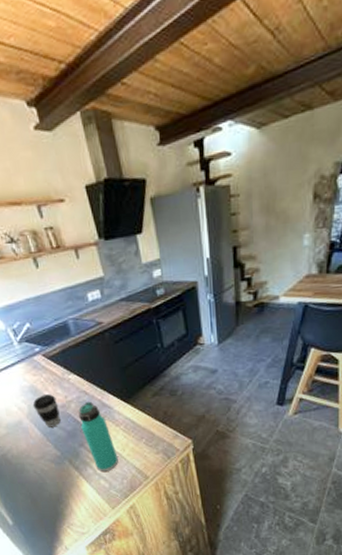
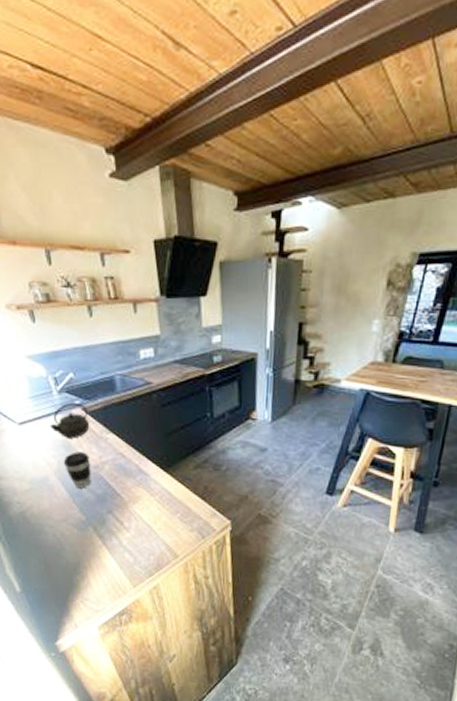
kettle: none [15,350,52,384] -> present [49,402,90,439]
thermos bottle: present [78,401,118,472] -> none [112,464,148,544]

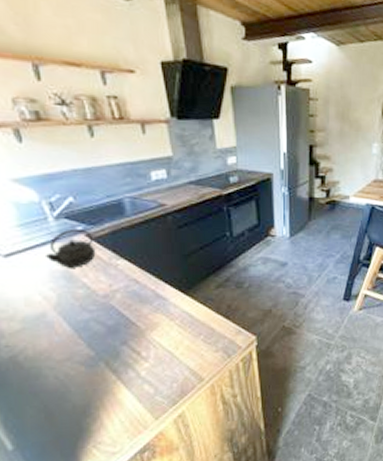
coffee cup: present [63,451,91,489] -> none [64,281,100,322]

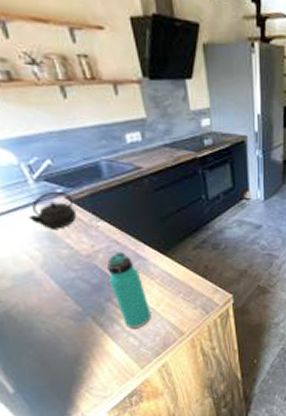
thermos bottle: none [125,291,169,375] -> present [107,251,151,329]

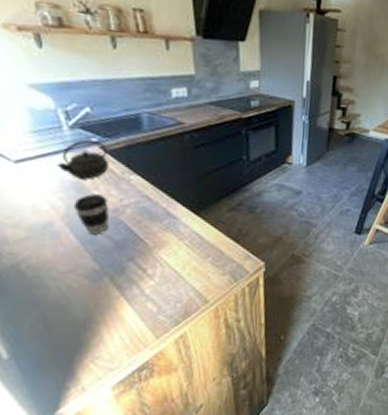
coffee cup: none [49,242,84,280] -> present [73,194,109,235]
thermos bottle: present [107,251,151,329] -> none [134,208,175,292]

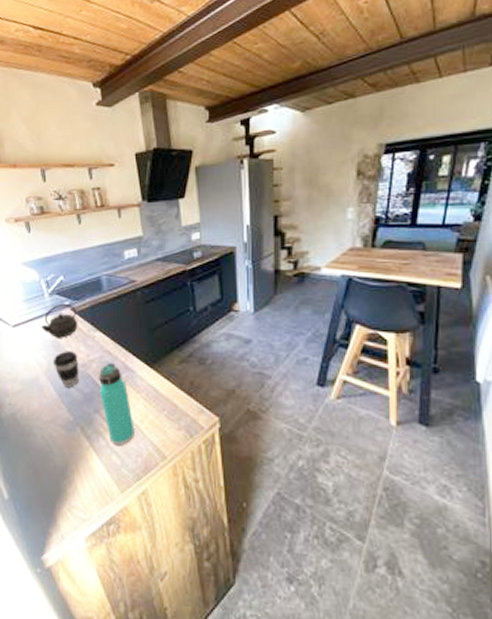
thermos bottle: none [134,208,175,292] -> present [99,362,135,445]

